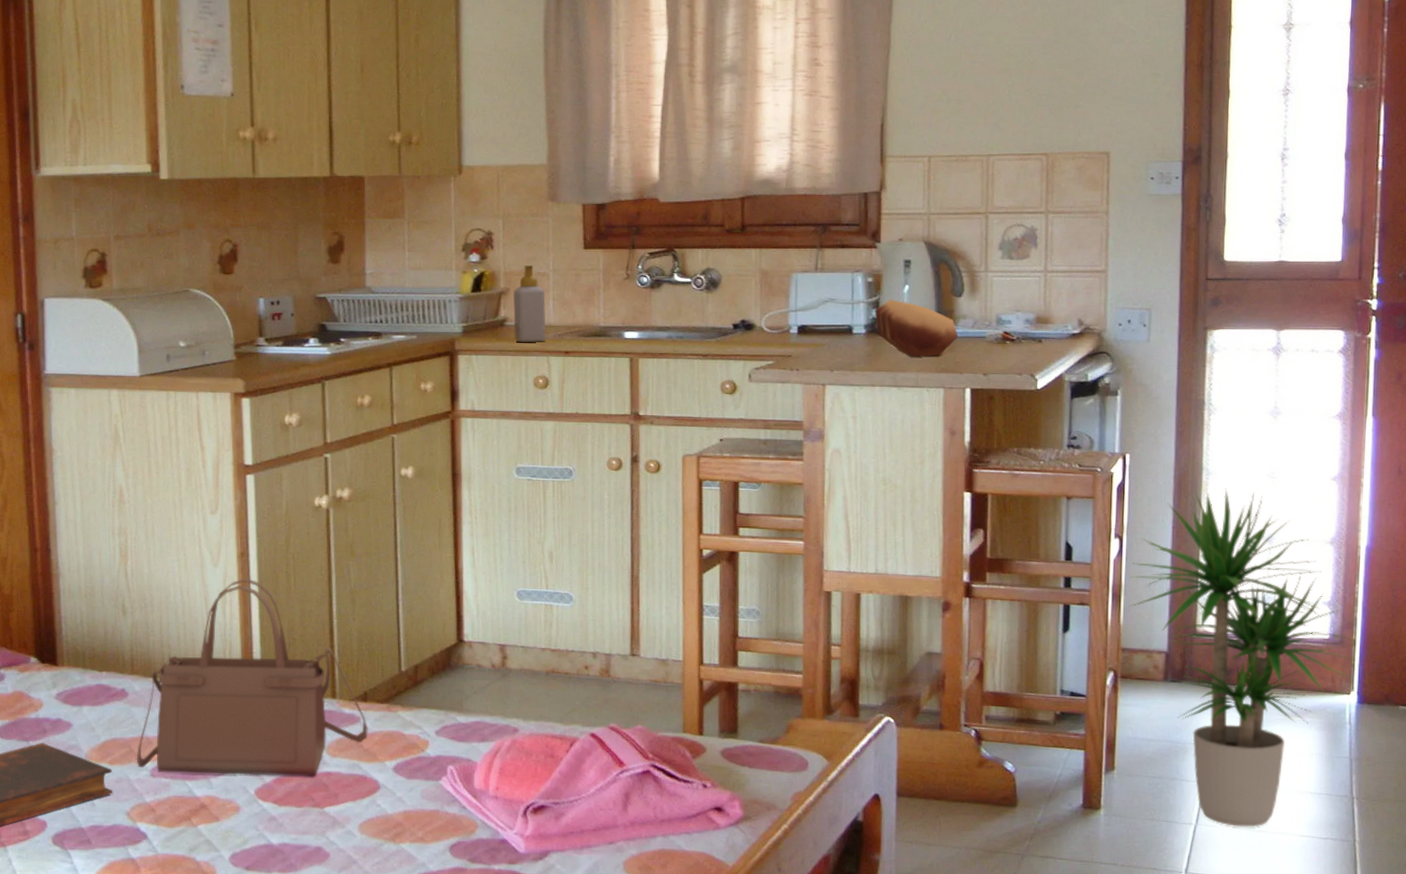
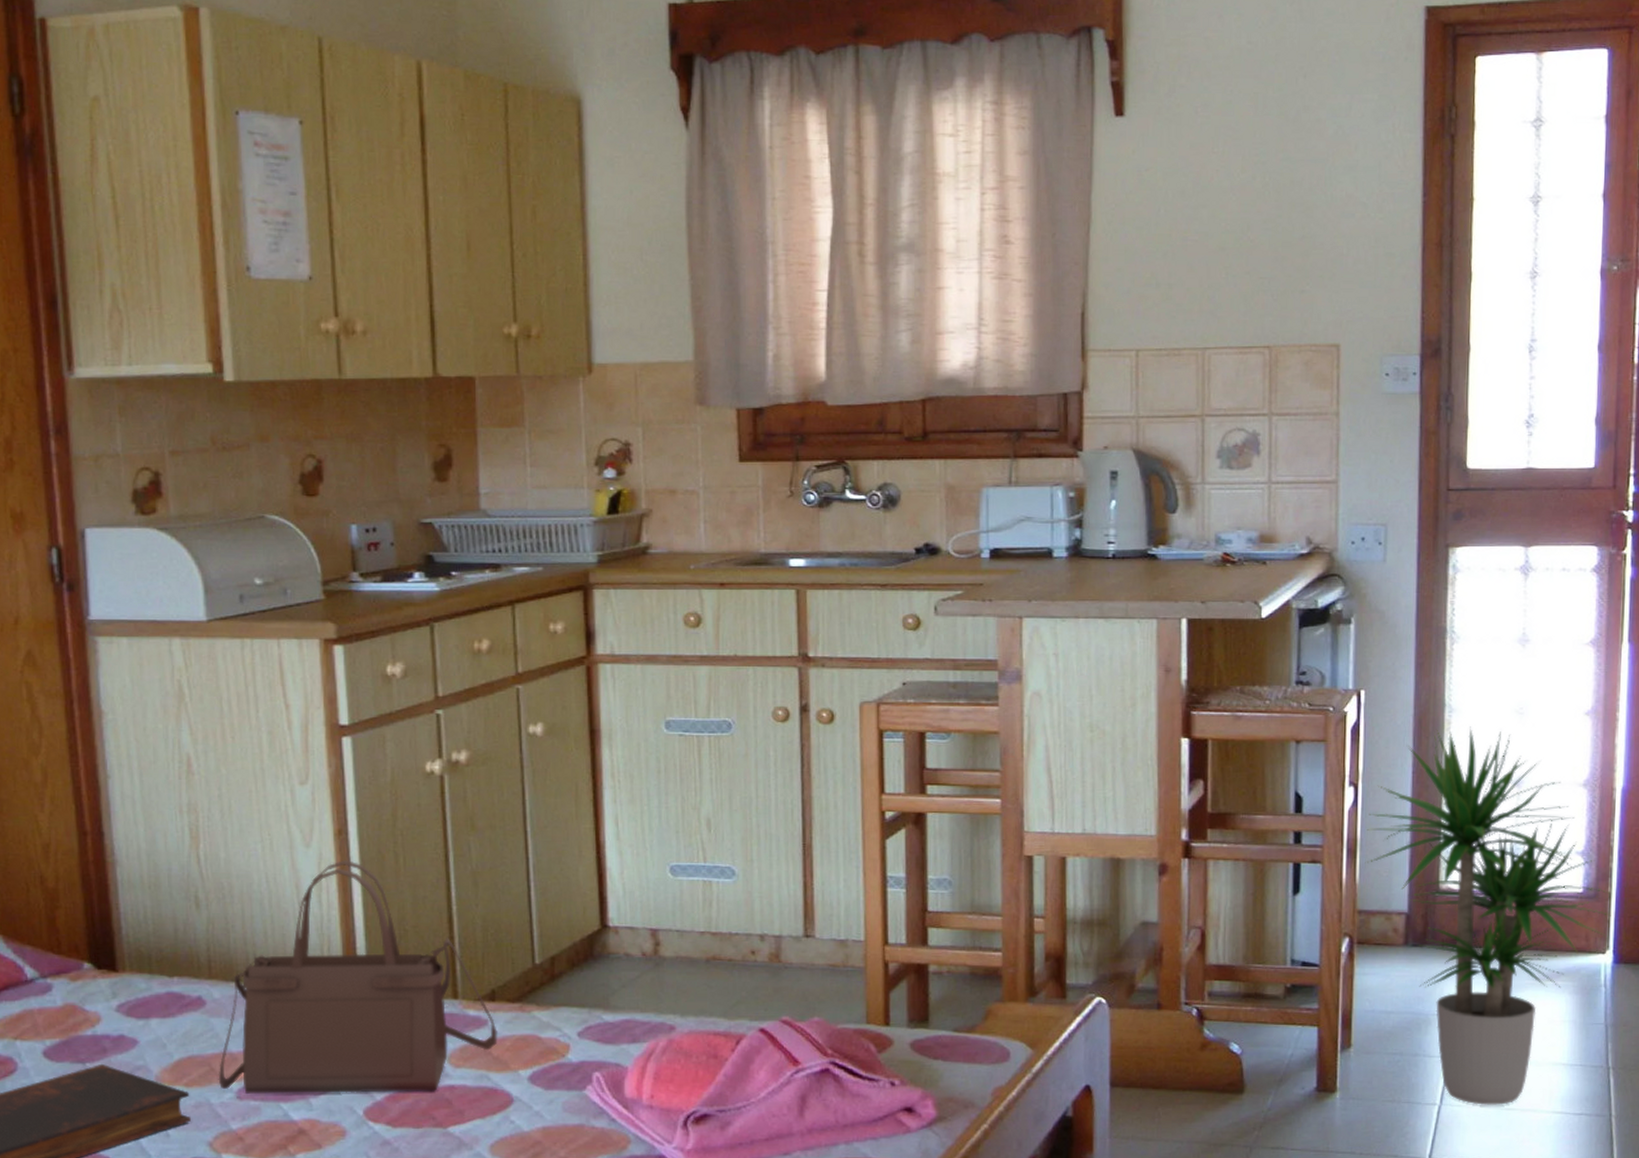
soap bottle: present [513,264,546,343] -> none [657,481,697,574]
bread loaf: present [875,299,959,356] -> none [1078,517,1173,582]

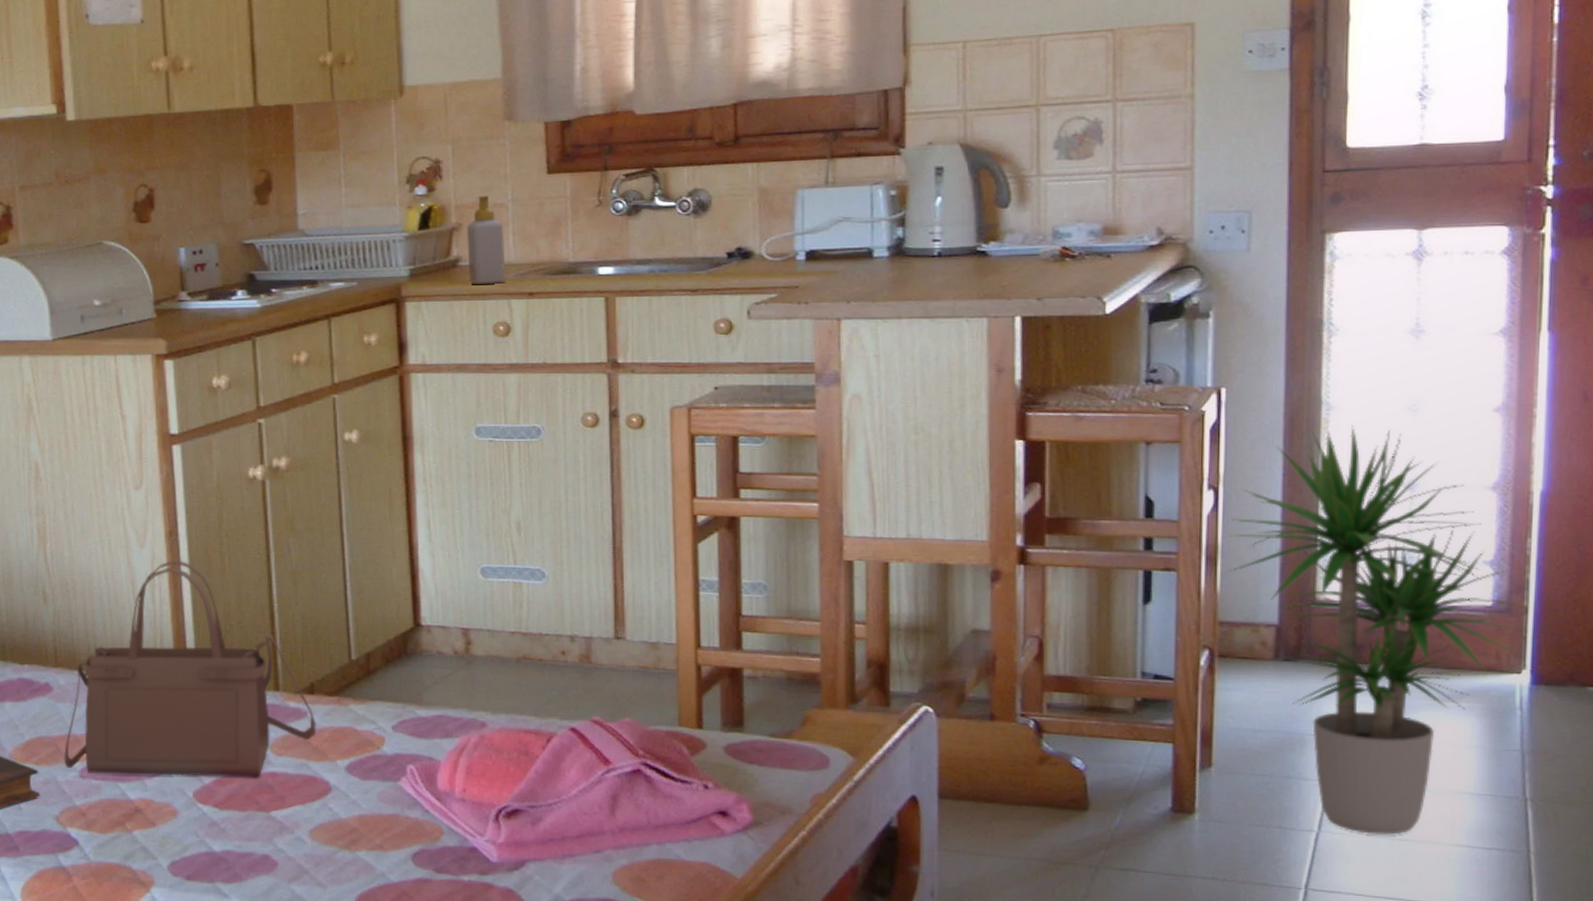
soap bottle: none [657,481,697,574] -> present [467,195,506,285]

